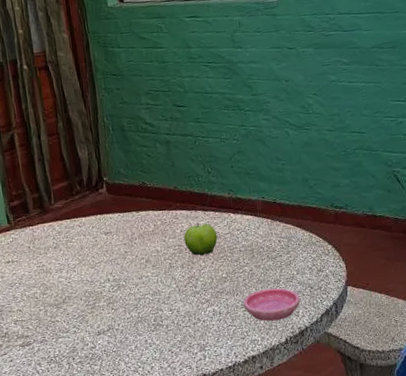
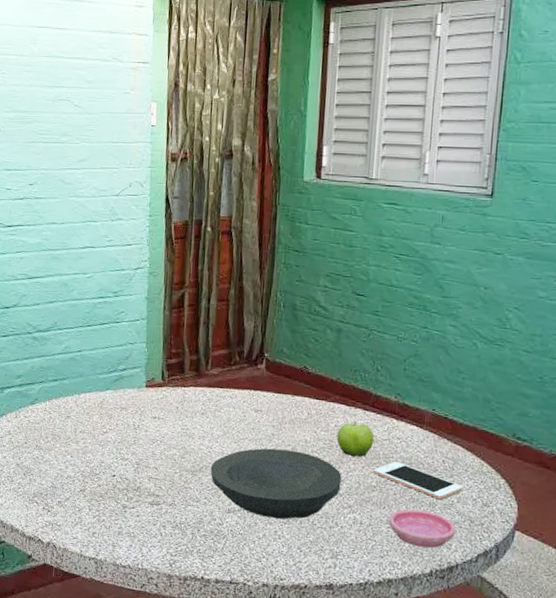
plate: none [73,262,197,330] -> present [210,448,342,520]
cell phone: none [222,250,300,276] -> present [373,461,463,500]

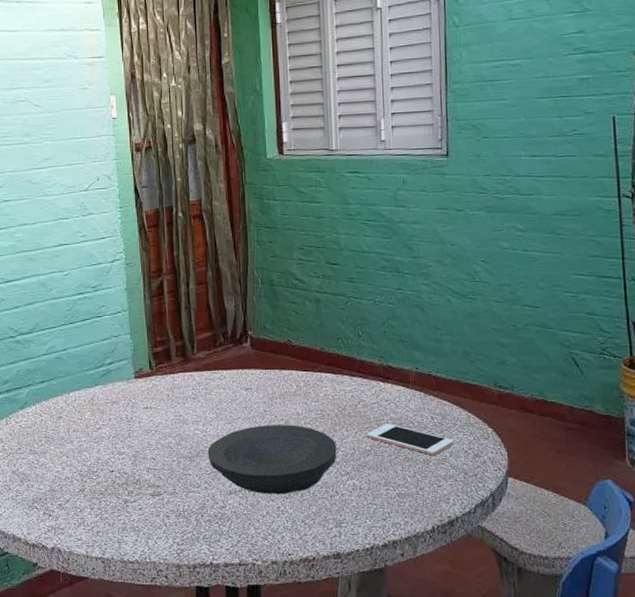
fruit: present [336,420,375,457] -> none [327,387,364,424]
saucer: present [389,509,456,548] -> none [387,468,452,505]

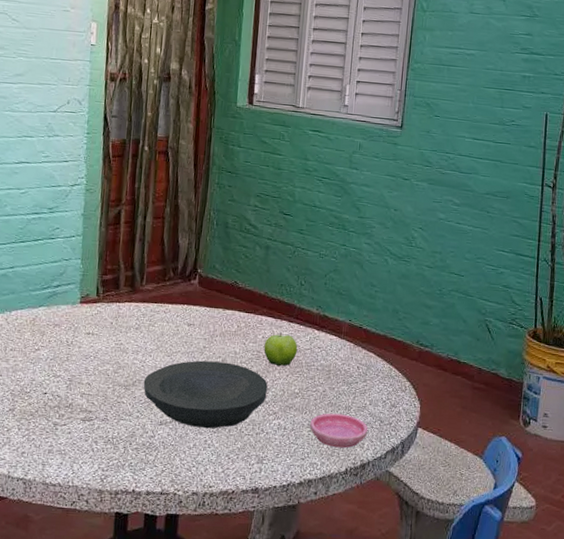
fruit: none [327,387,364,424] -> present [264,331,298,367]
cell phone: present [366,423,454,456] -> none [296,369,375,403]
saucer: none [387,468,452,505] -> present [310,413,368,448]

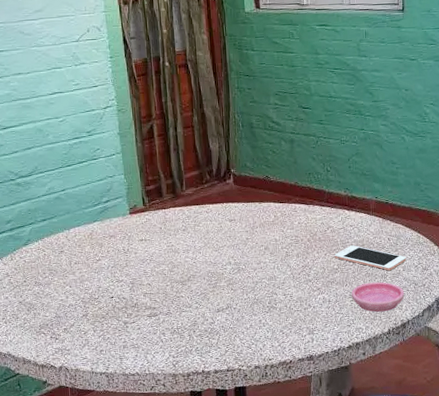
plate: present [143,360,268,429] -> none [197,249,309,310]
fruit: present [264,331,298,367] -> none [301,215,332,247]
cell phone: none [296,369,375,403] -> present [334,245,407,271]

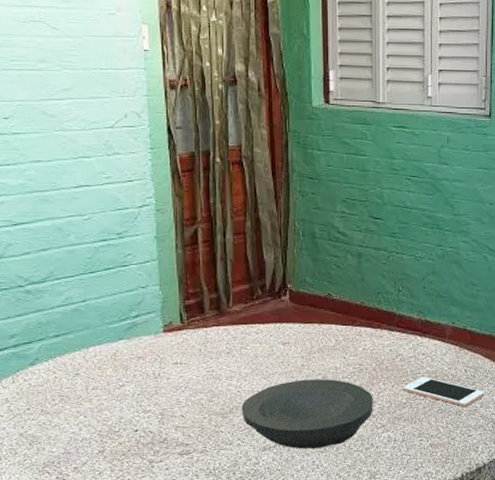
plate: none [197,249,309,310] -> present [241,379,373,449]
saucer: present [352,282,405,312] -> none [421,419,481,454]

